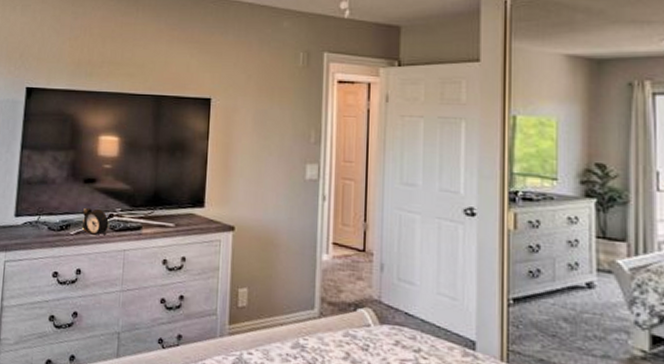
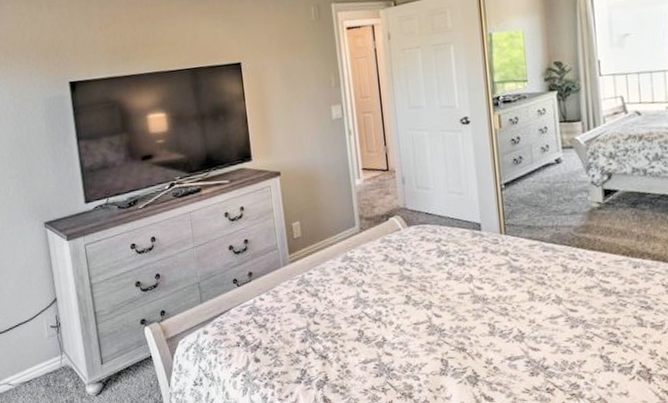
alarm clock: present [82,207,109,236] -> none [147,180,172,205]

